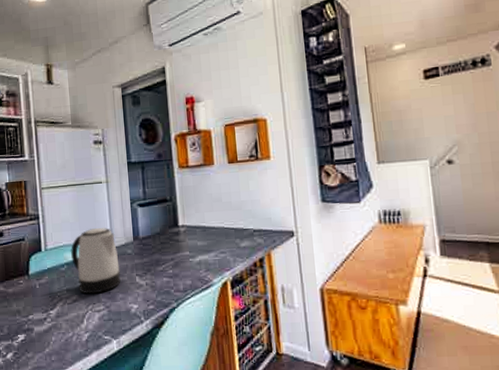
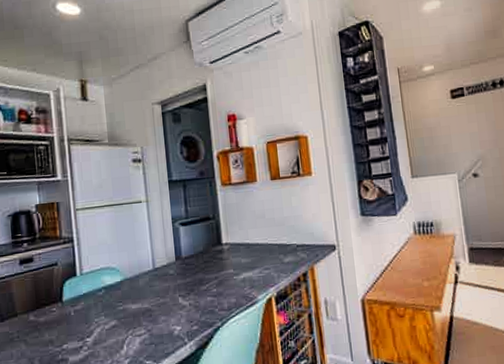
kettle: present [70,227,121,294] -> none [108,247,163,318]

